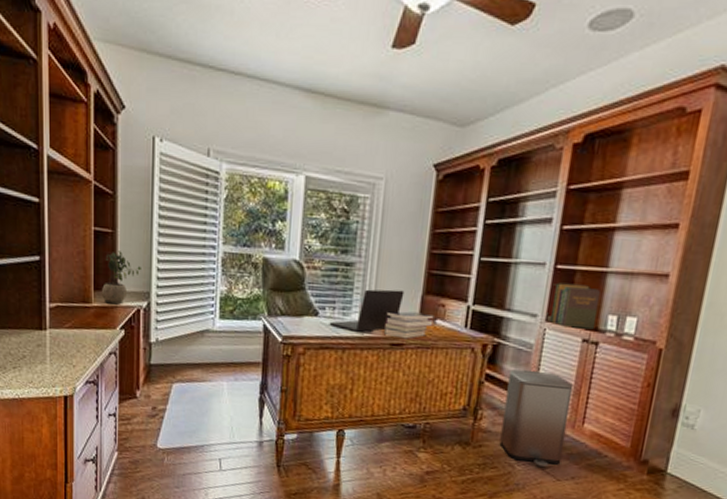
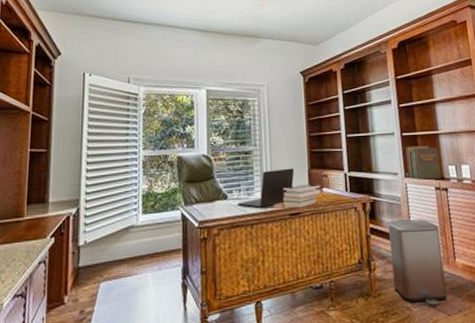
potted plant: present [101,251,141,305] -> none [33,166,72,215]

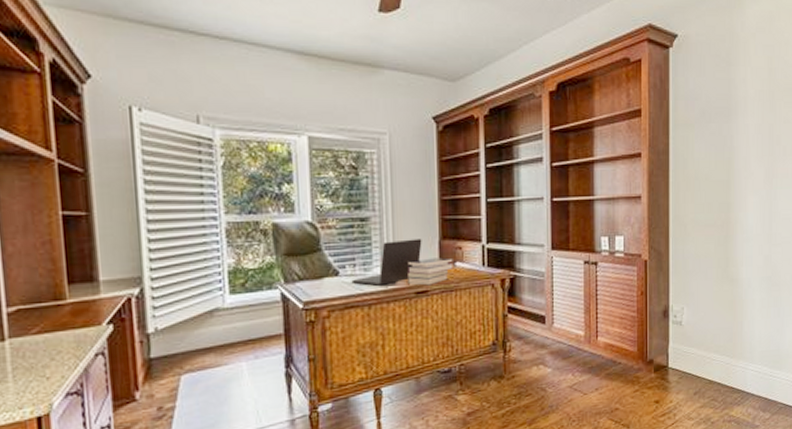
pedal bin: present [388,218,447,305] -> none [528,296,585,385]
books: present [404,145,442,180] -> none [551,213,593,253]

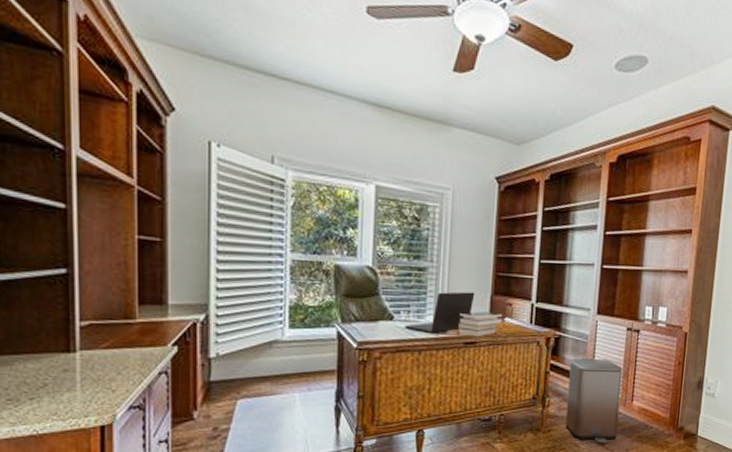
pedal bin: none [528,296,585,385] -> present [565,358,623,443]

